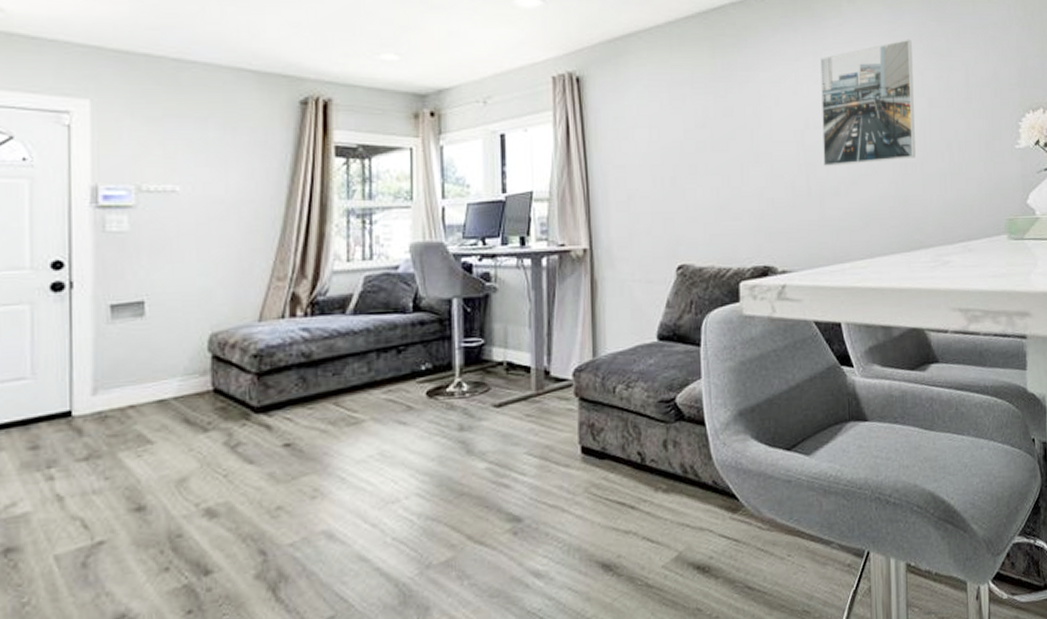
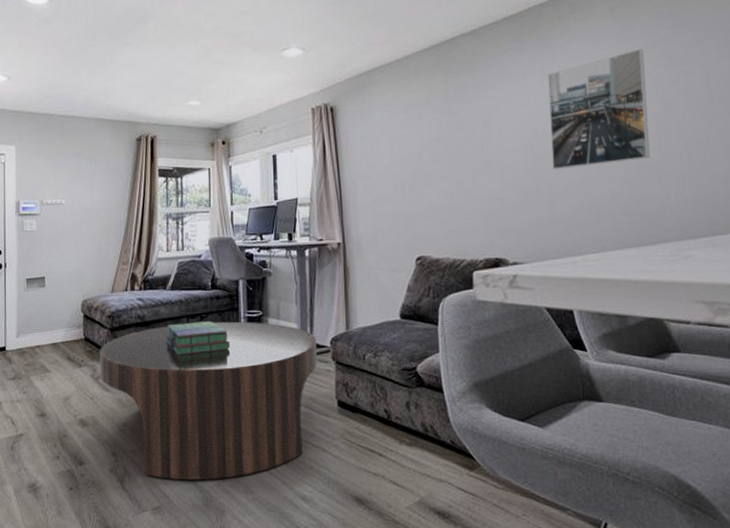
coffee table: none [237,353,557,577] -> present [99,321,318,480]
stack of books: none [343,356,440,405] -> present [165,322,231,355]

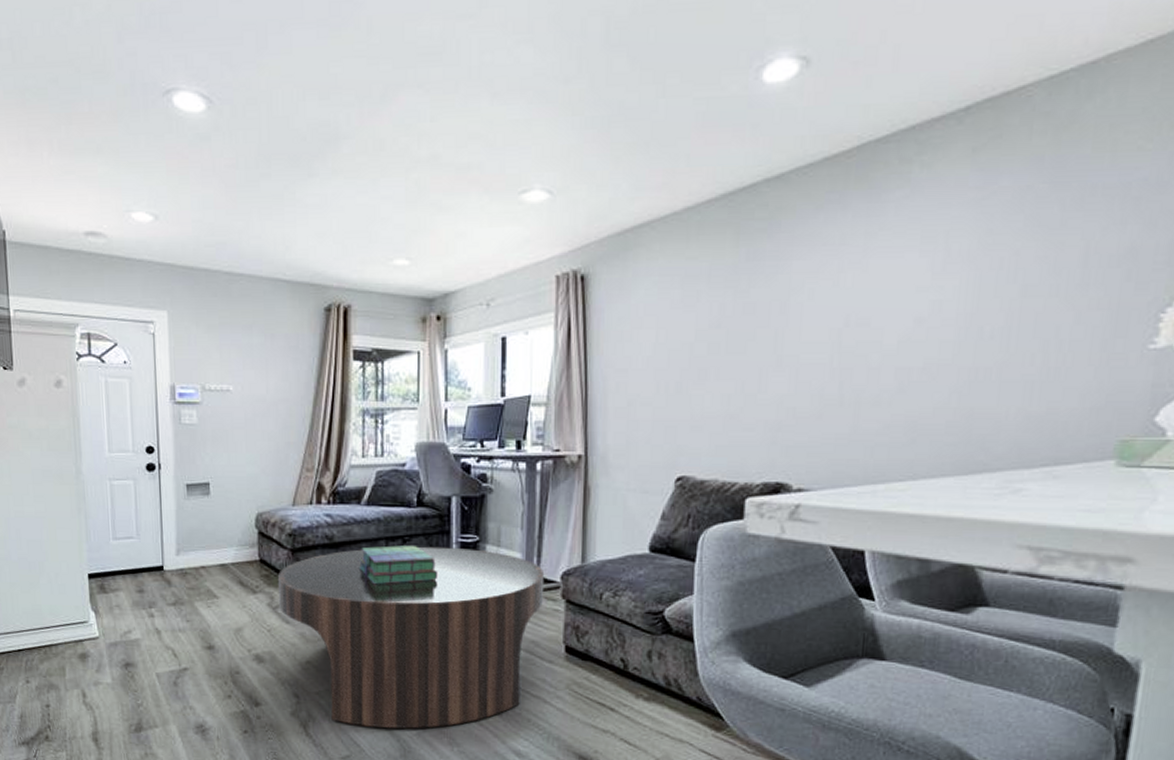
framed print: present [548,48,650,169] -> none [864,209,1008,371]

